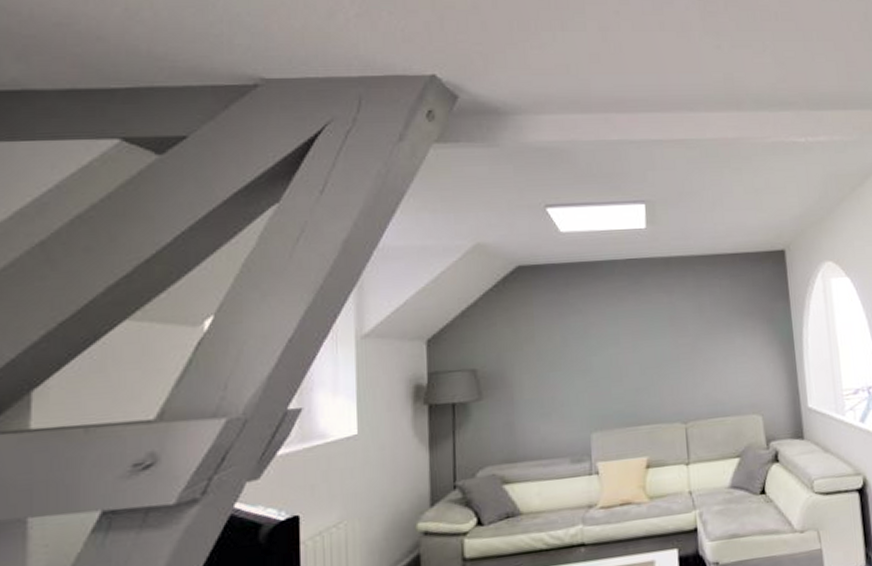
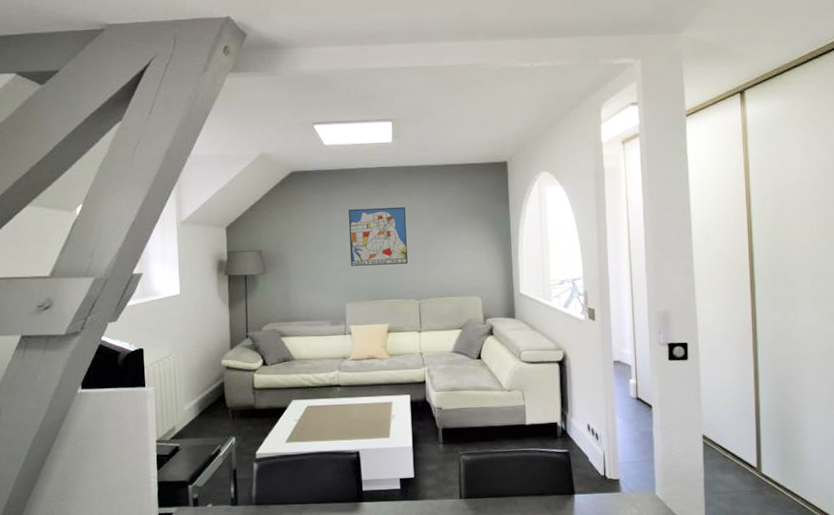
wall art: none [592,306,670,385] -> present [348,206,408,266]

